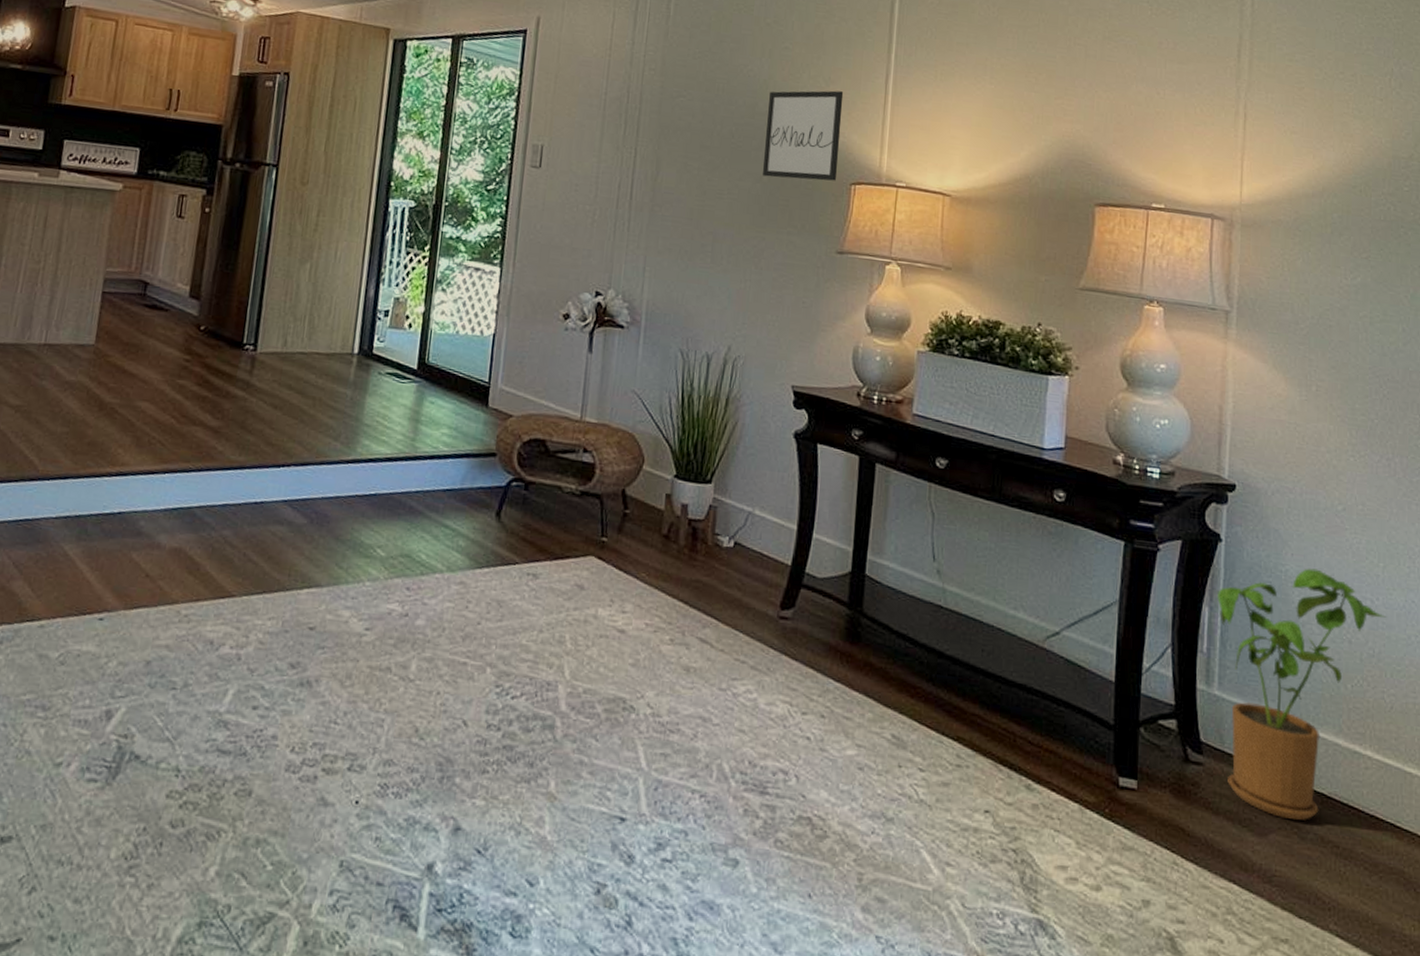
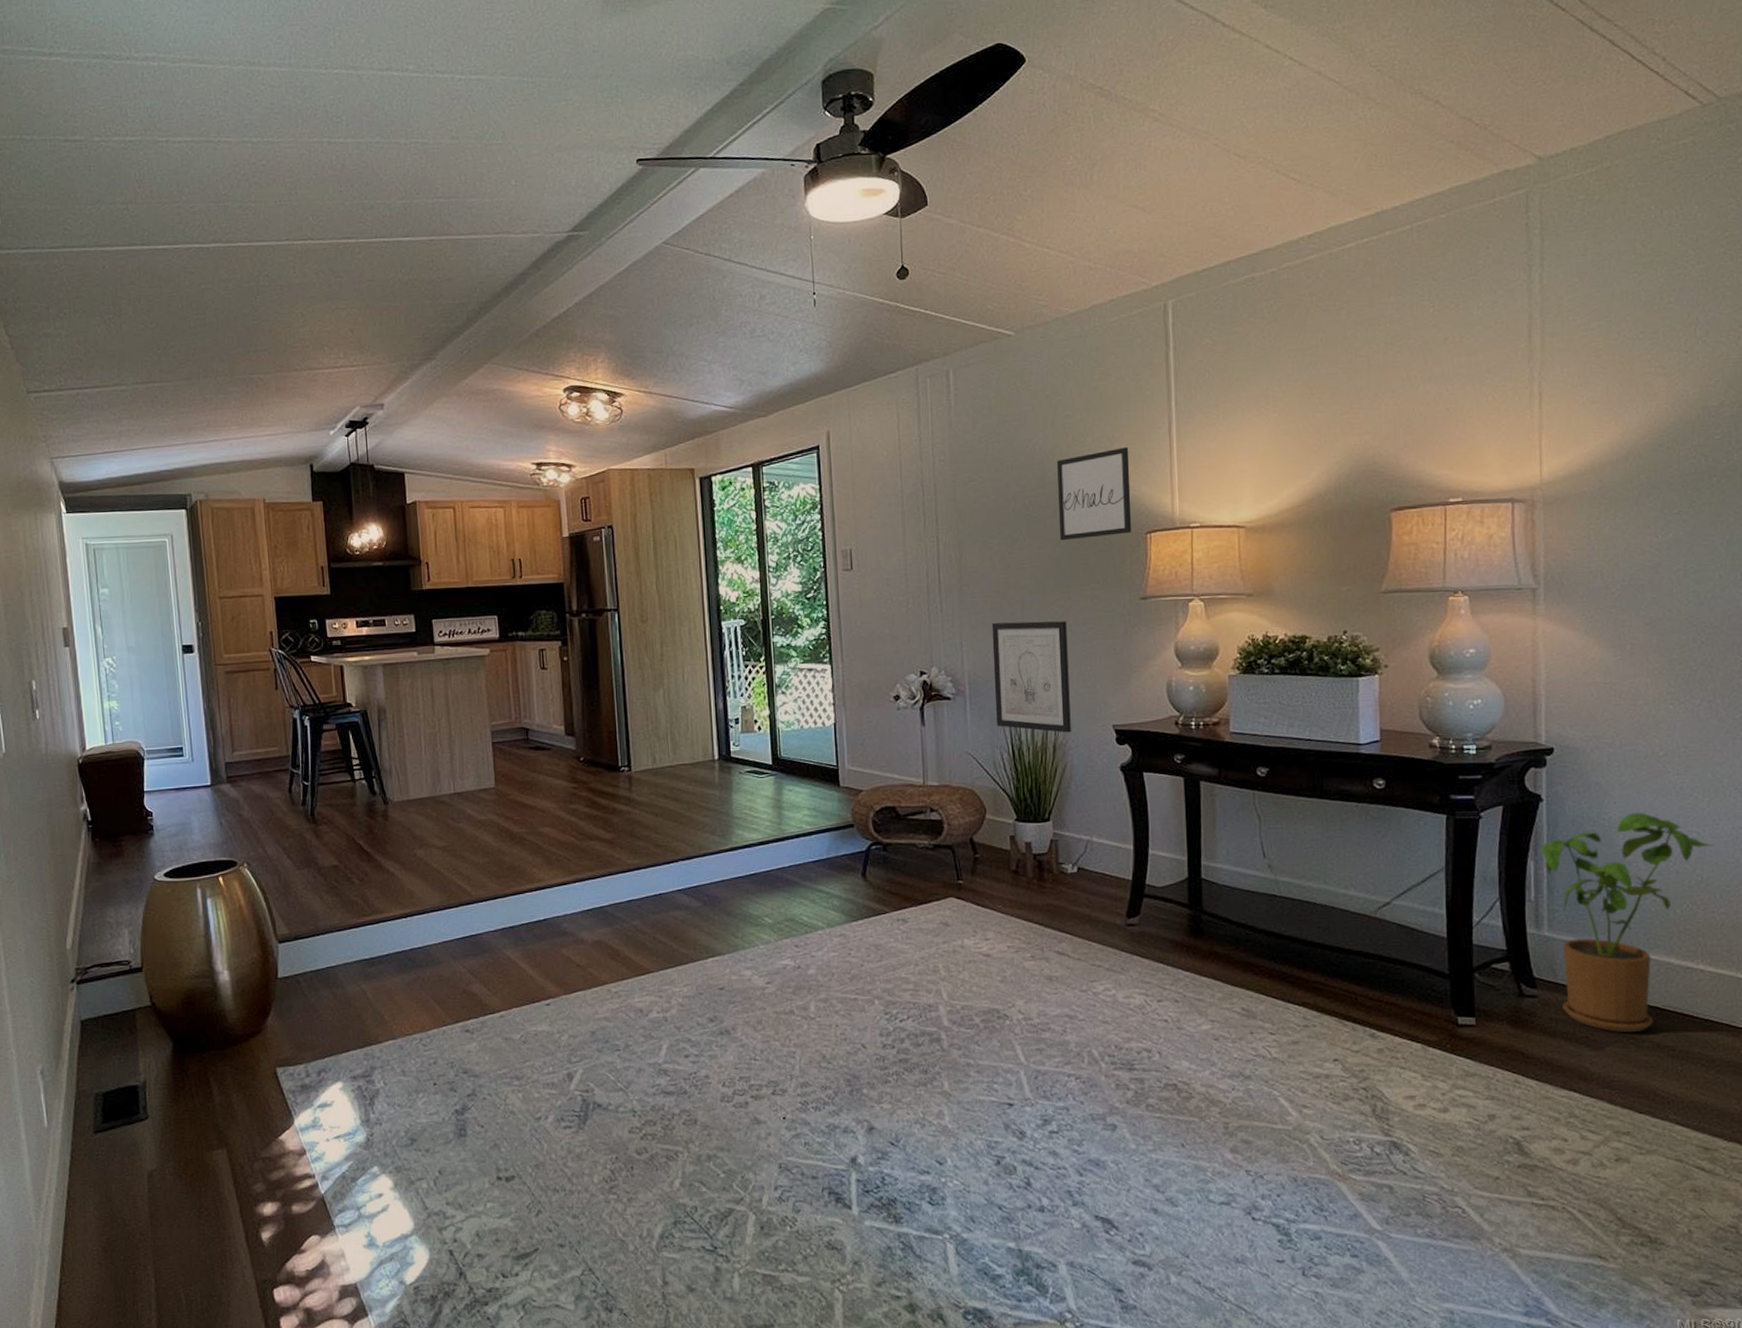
wall art: none [669,251,758,387] -> present [991,621,1071,733]

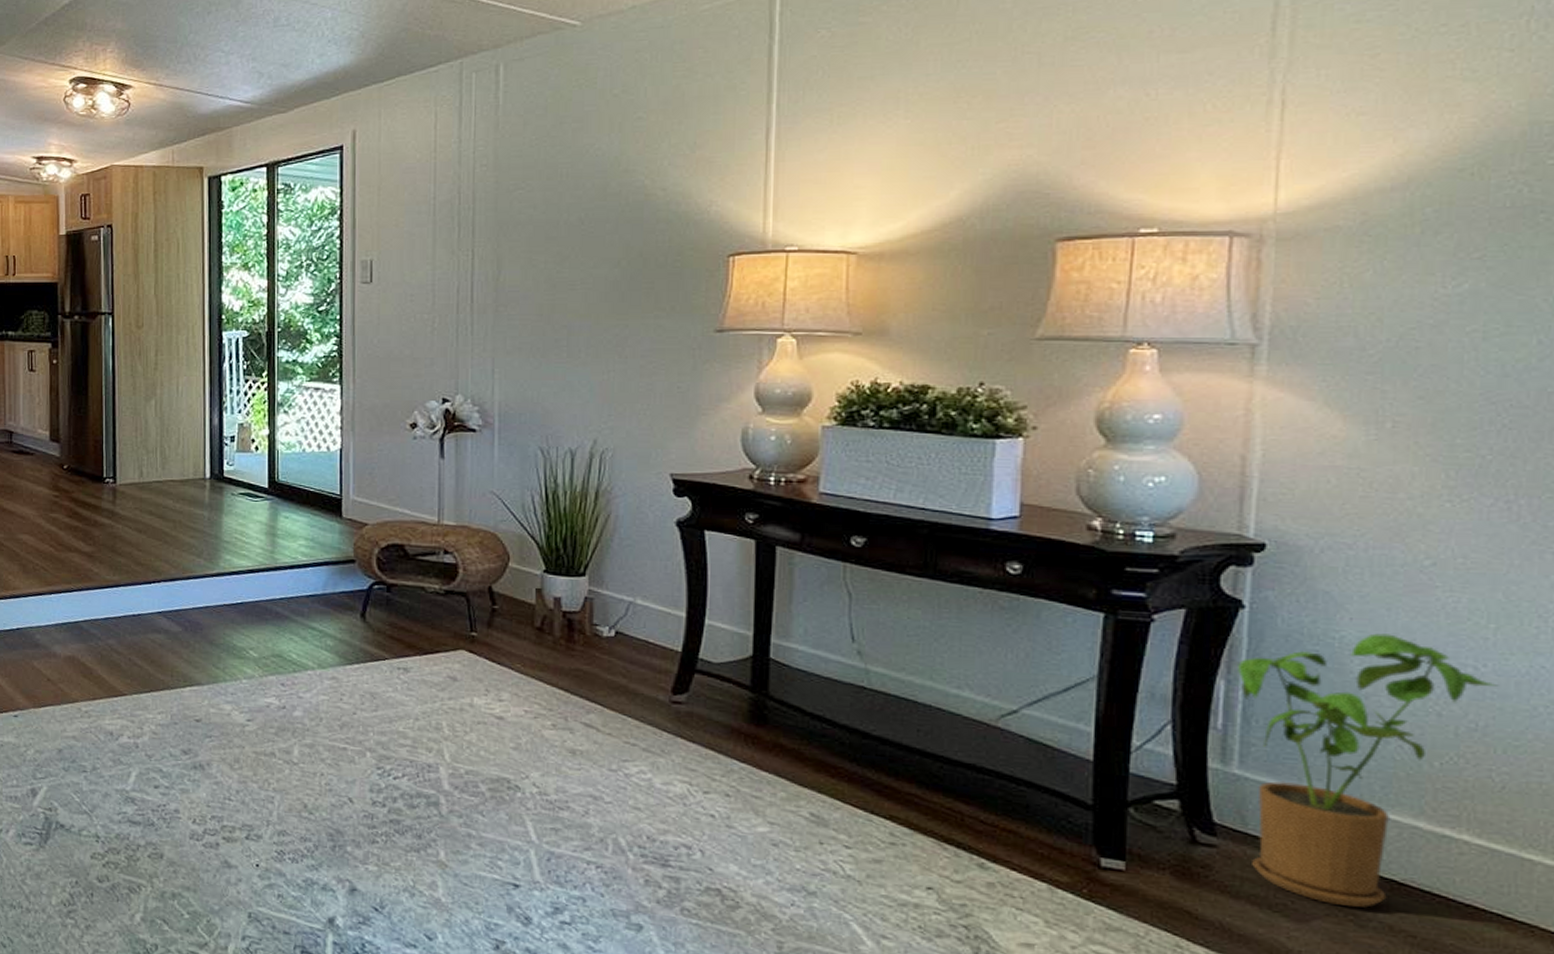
wall art: present [991,621,1071,733] -> none [528,349,622,479]
wall art: present [1057,447,1131,541] -> none [621,156,714,260]

